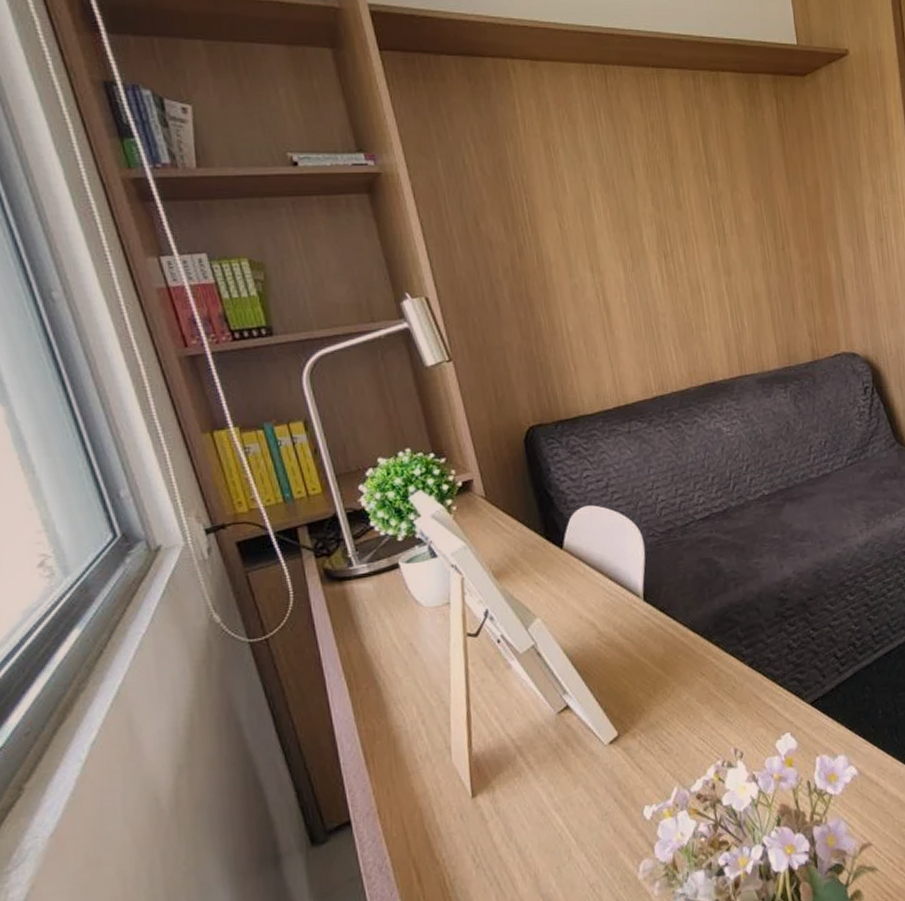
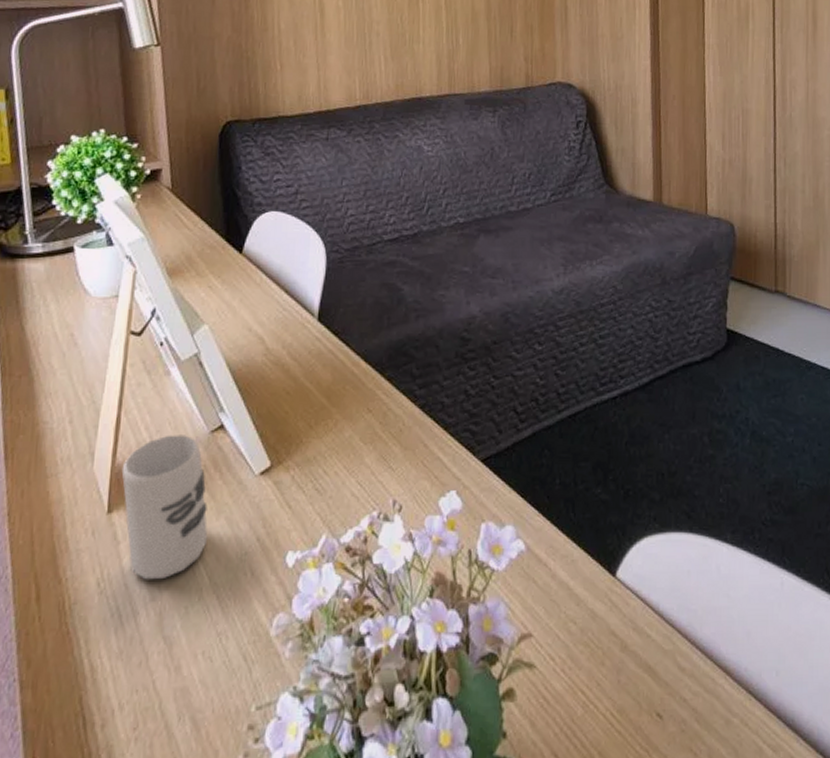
cup: none [479,719,569,850] -> present [121,435,208,580]

